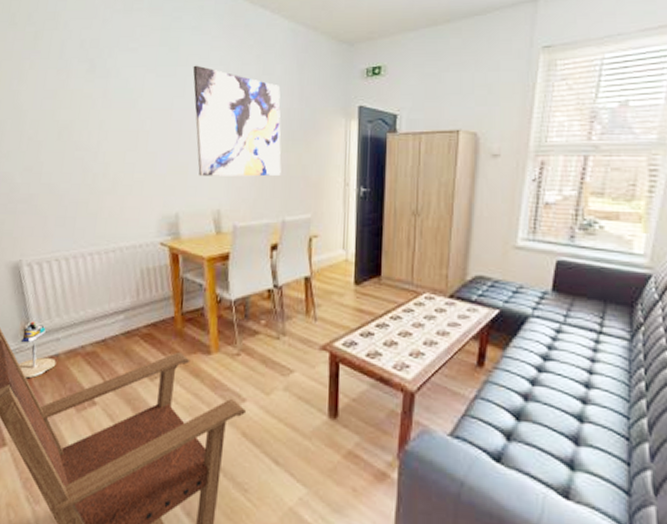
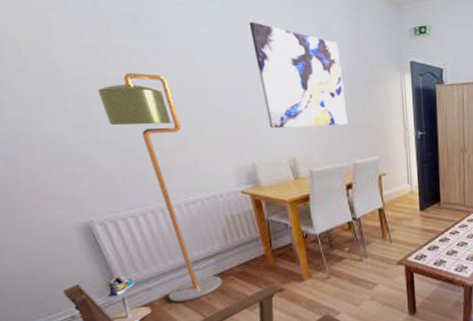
floor lamp: none [49,116,128,359] -> present [98,73,223,302]

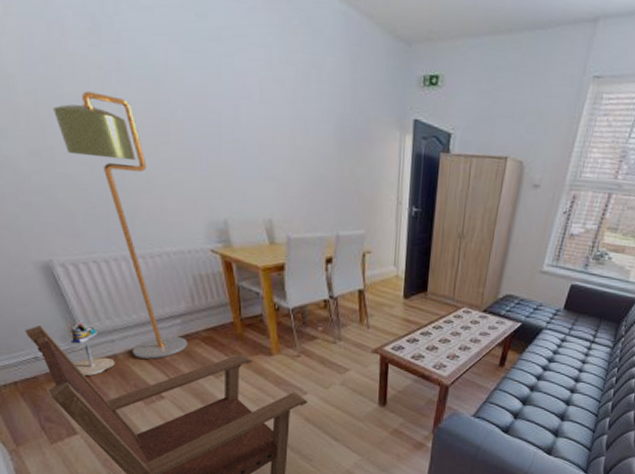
wall art: present [249,22,348,128] -> none [227,43,334,188]

